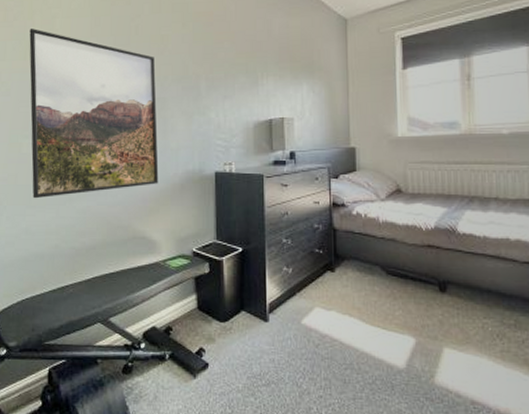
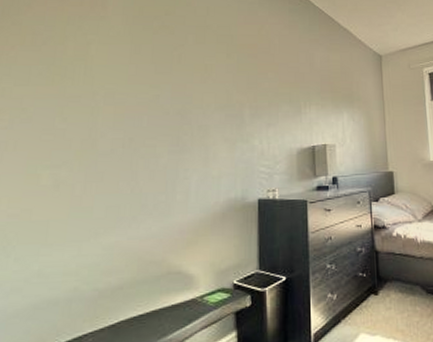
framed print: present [29,29,159,199] -> none [50,54,199,236]

